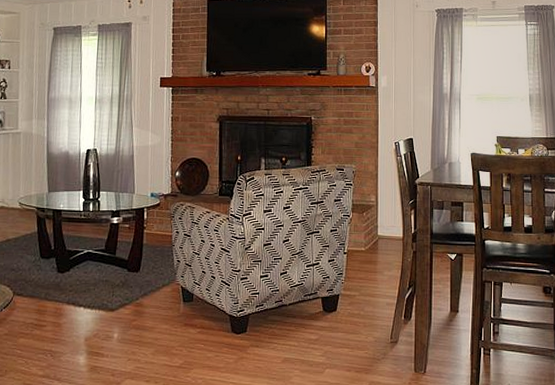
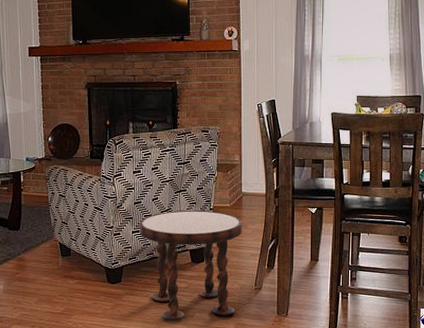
side table: none [268,254,378,378] -> present [139,211,242,321]

